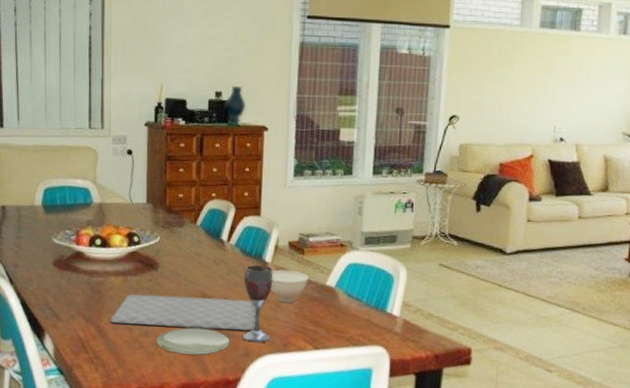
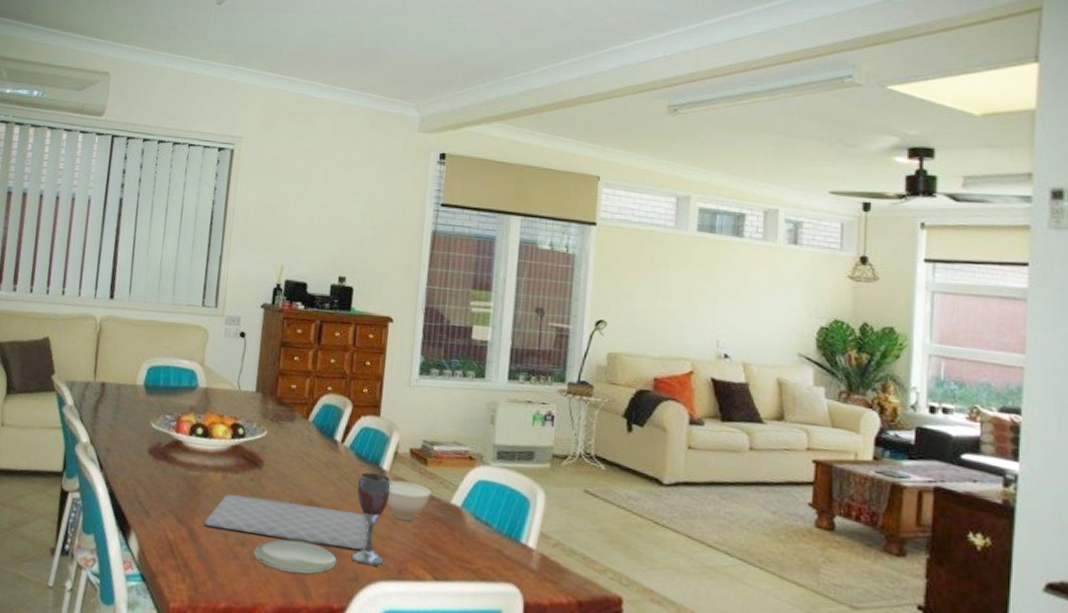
vase: present [225,85,246,125] -> none [348,271,371,314]

